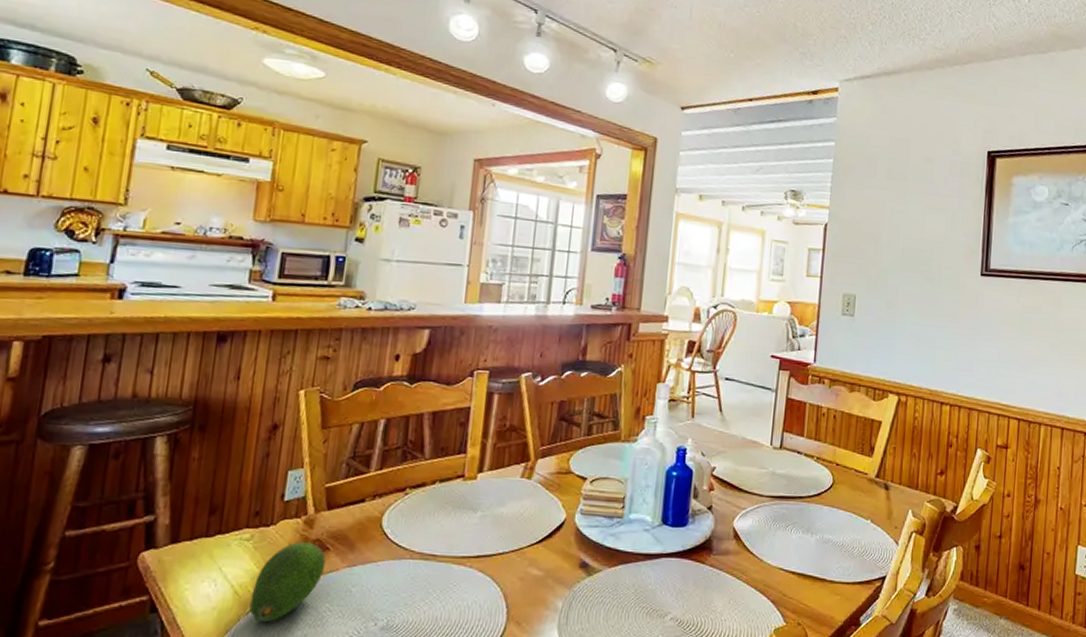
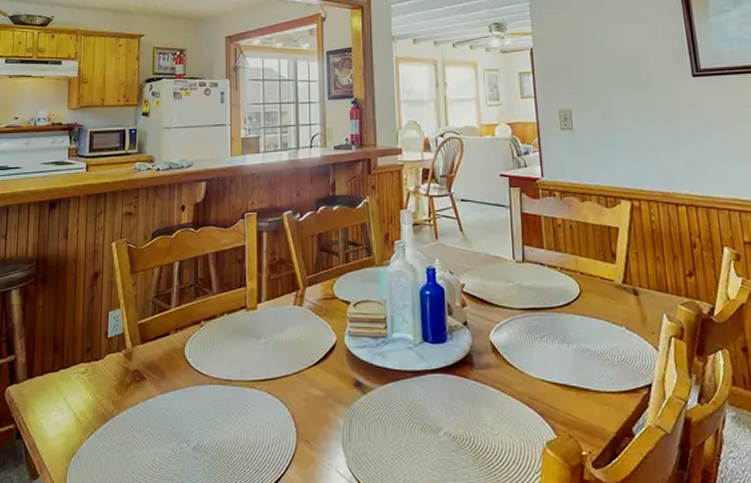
fruit: present [249,542,326,622] -> none [89,373,144,445]

